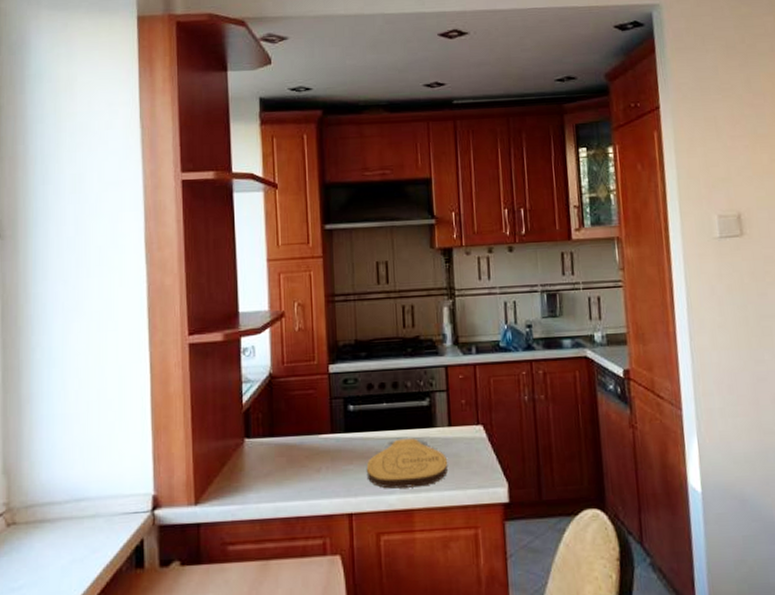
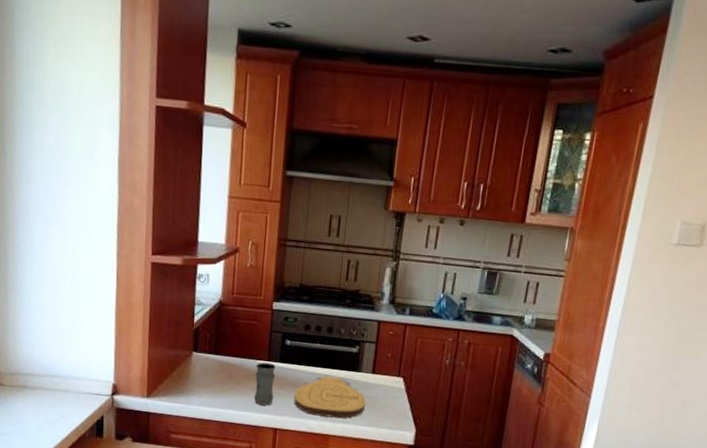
jar: none [319,435,344,488] -> present [253,362,276,406]

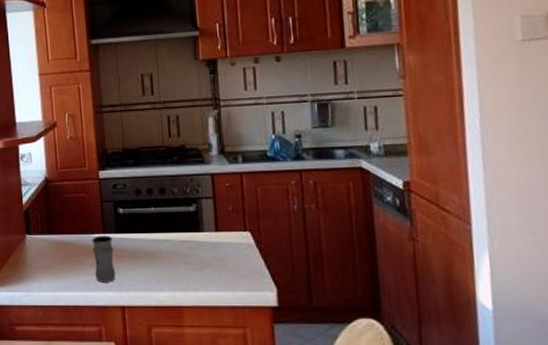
cutting board: present [293,376,366,419] -> none [136,241,215,286]

